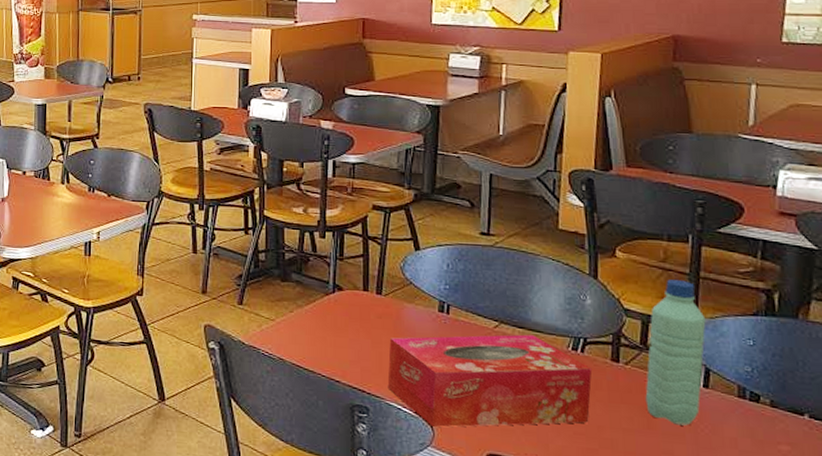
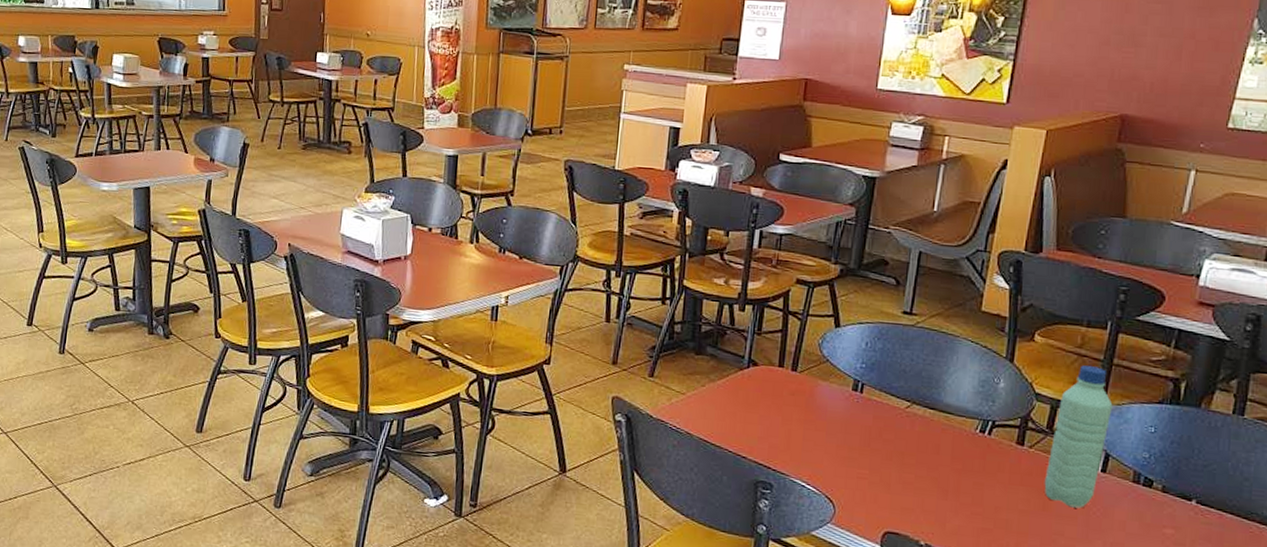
tissue box: present [387,334,593,428] -> none [793,415,997,505]

